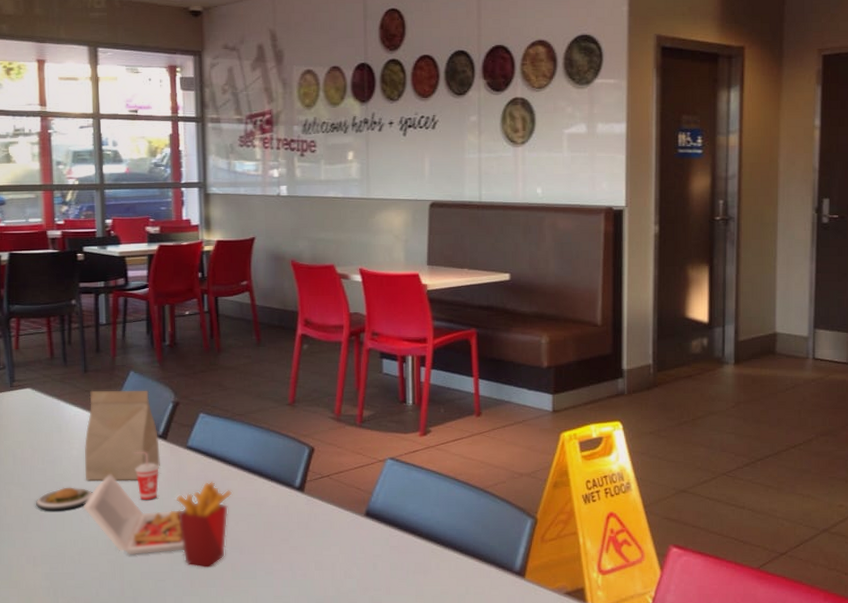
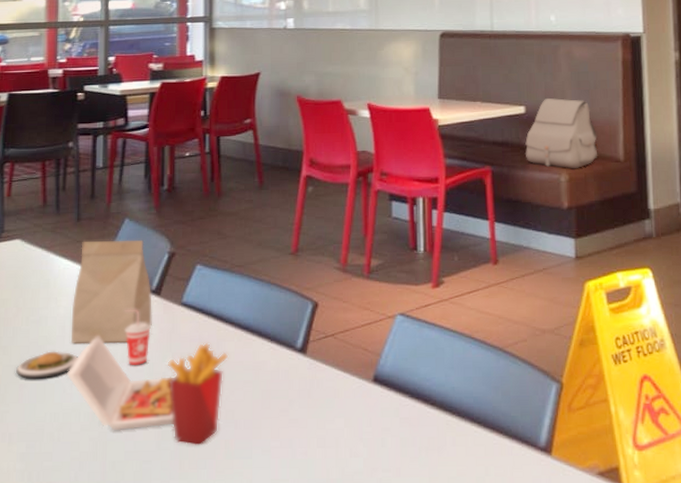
satchel: none [509,267,578,333] -> present [525,98,598,170]

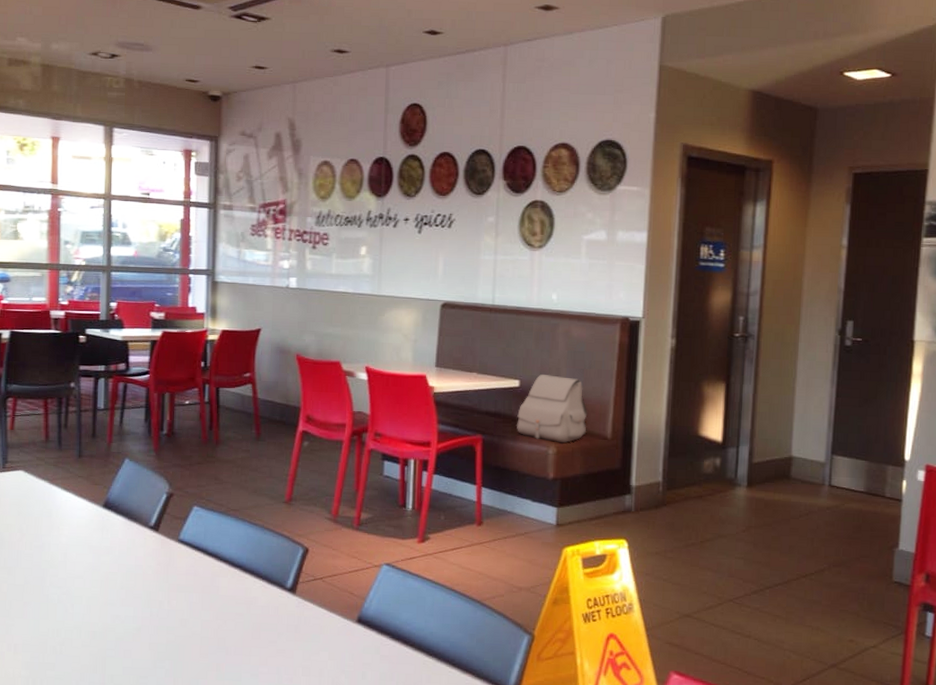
hamburger: present [16,351,78,379] -> none [21,574,79,599]
food box: present [67,336,177,431] -> none [69,564,173,649]
paper bag: present [71,239,152,346] -> none [72,476,151,572]
beverage cup: present [123,309,151,365] -> none [123,541,149,593]
french fries: present [168,342,229,445] -> none [164,576,222,666]

